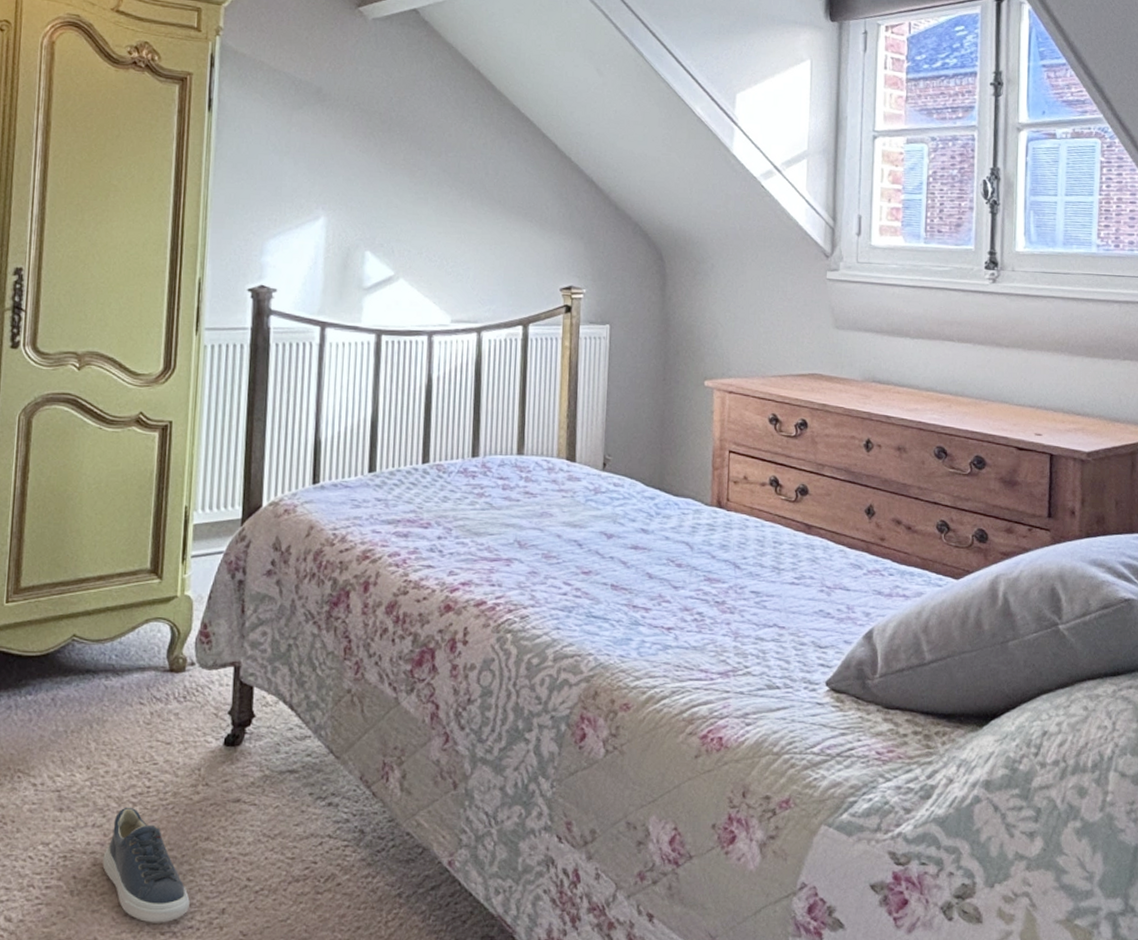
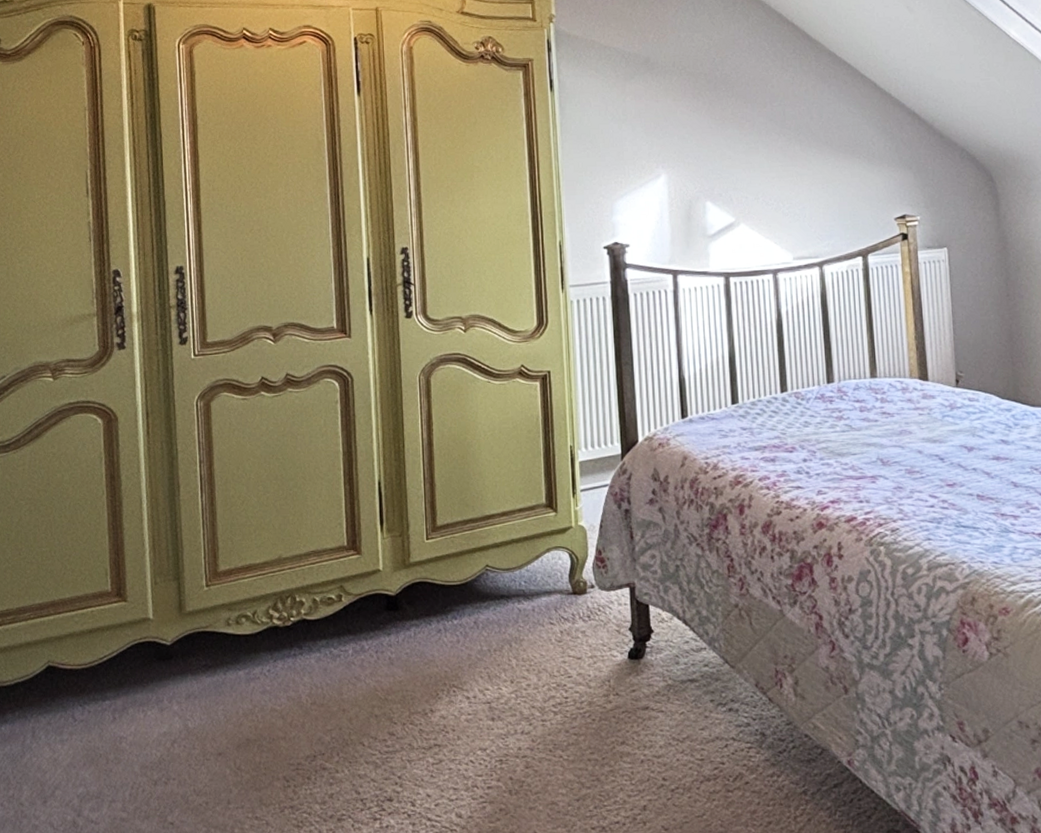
shoe: present [102,807,190,923] -> none [533,715,614,819]

